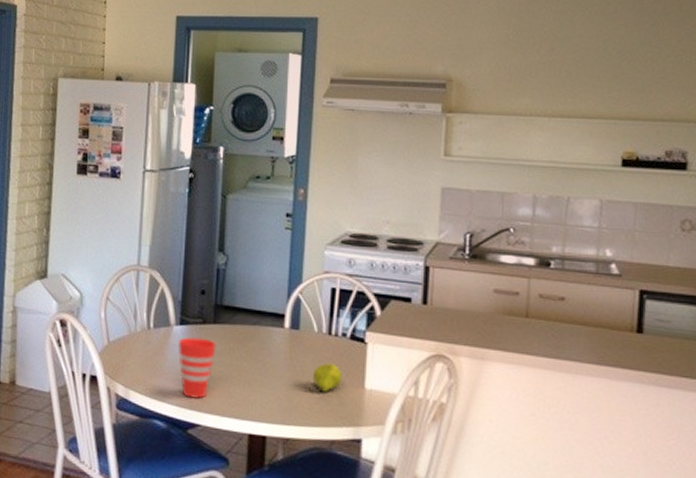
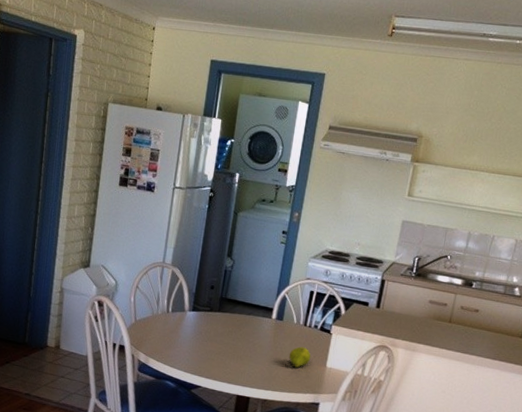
cup: present [178,337,216,399] -> none [189,321,219,367]

